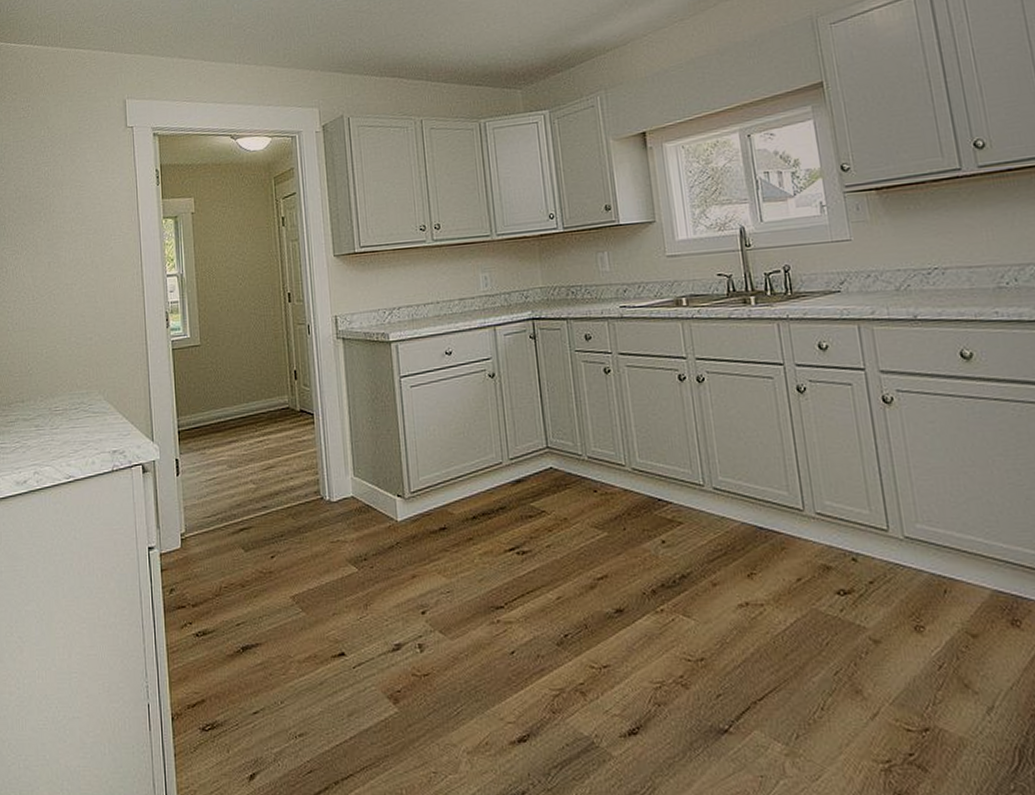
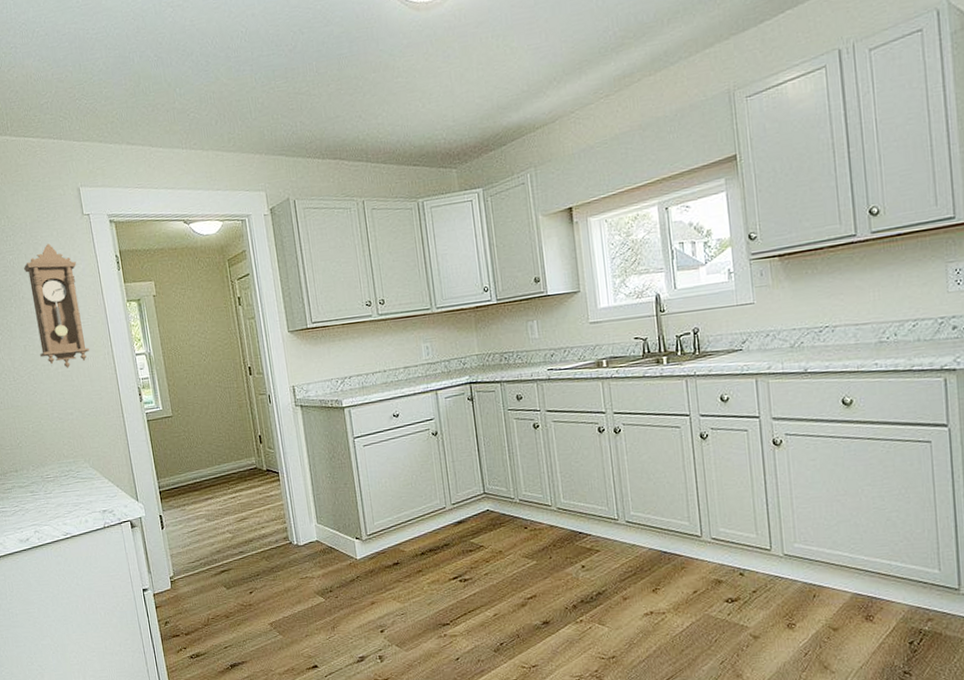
pendulum clock: none [57,156,118,288] -> present [23,244,90,368]

